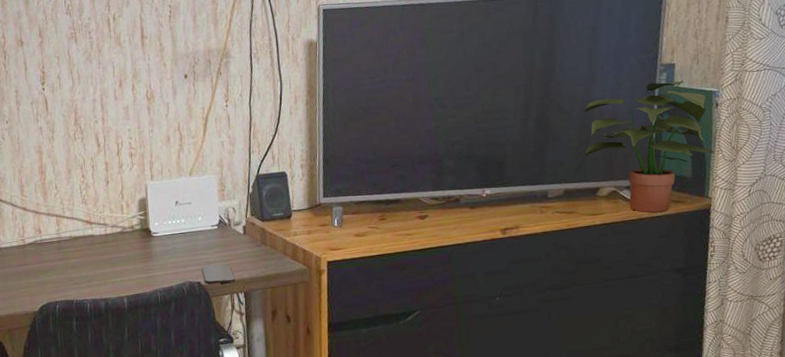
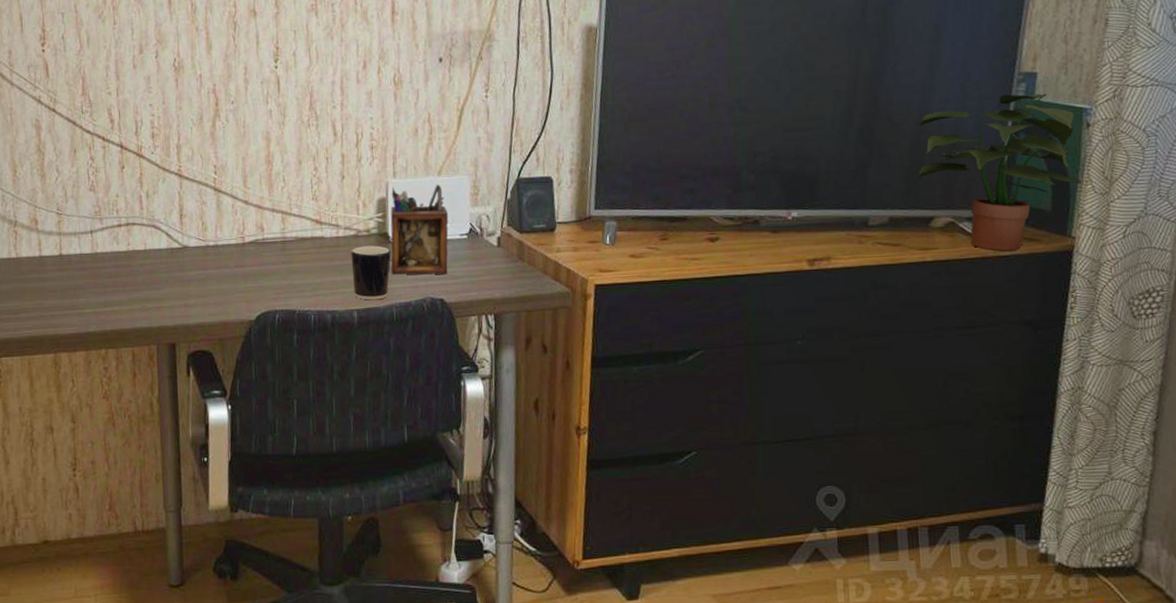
mug: none [118,239,153,288] -> present [351,245,391,301]
desk organizer: none [150,183,203,264] -> present [390,184,449,275]
smartphone: present [201,264,235,284] -> none [445,280,485,303]

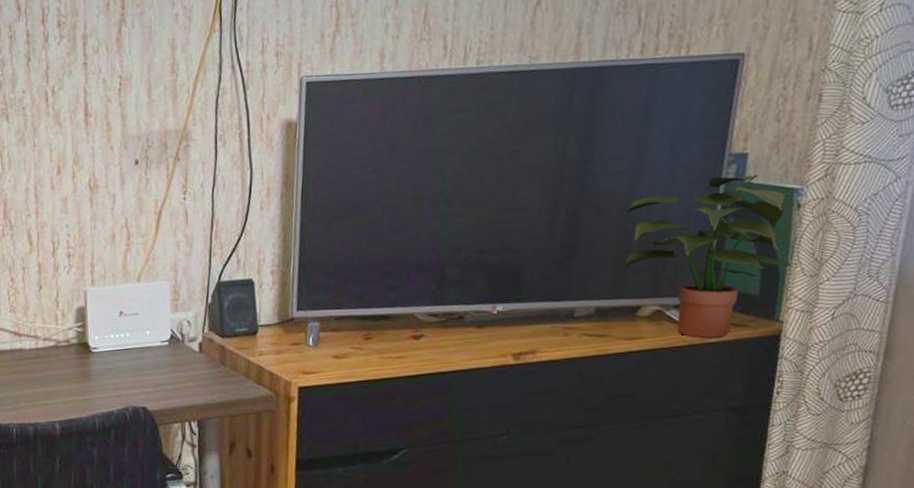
mug: present [351,245,391,301] -> none [51,355,92,412]
desk organizer: present [390,184,449,275] -> none [89,290,150,385]

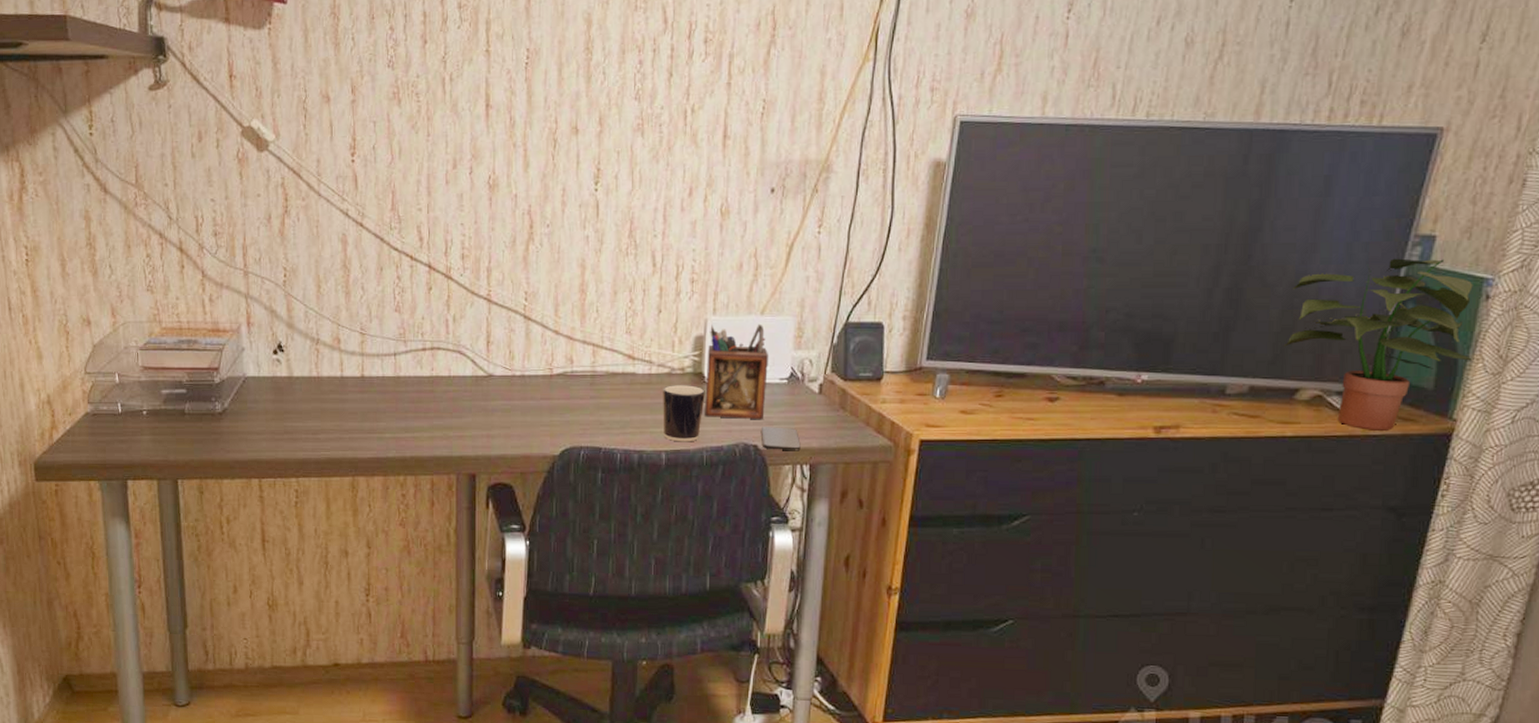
mug: none [51,355,92,412] -> present [663,385,705,442]
desk organizer: none [89,290,150,385] -> present [705,324,769,419]
smartphone: none [147,387,187,410] -> present [760,427,801,451]

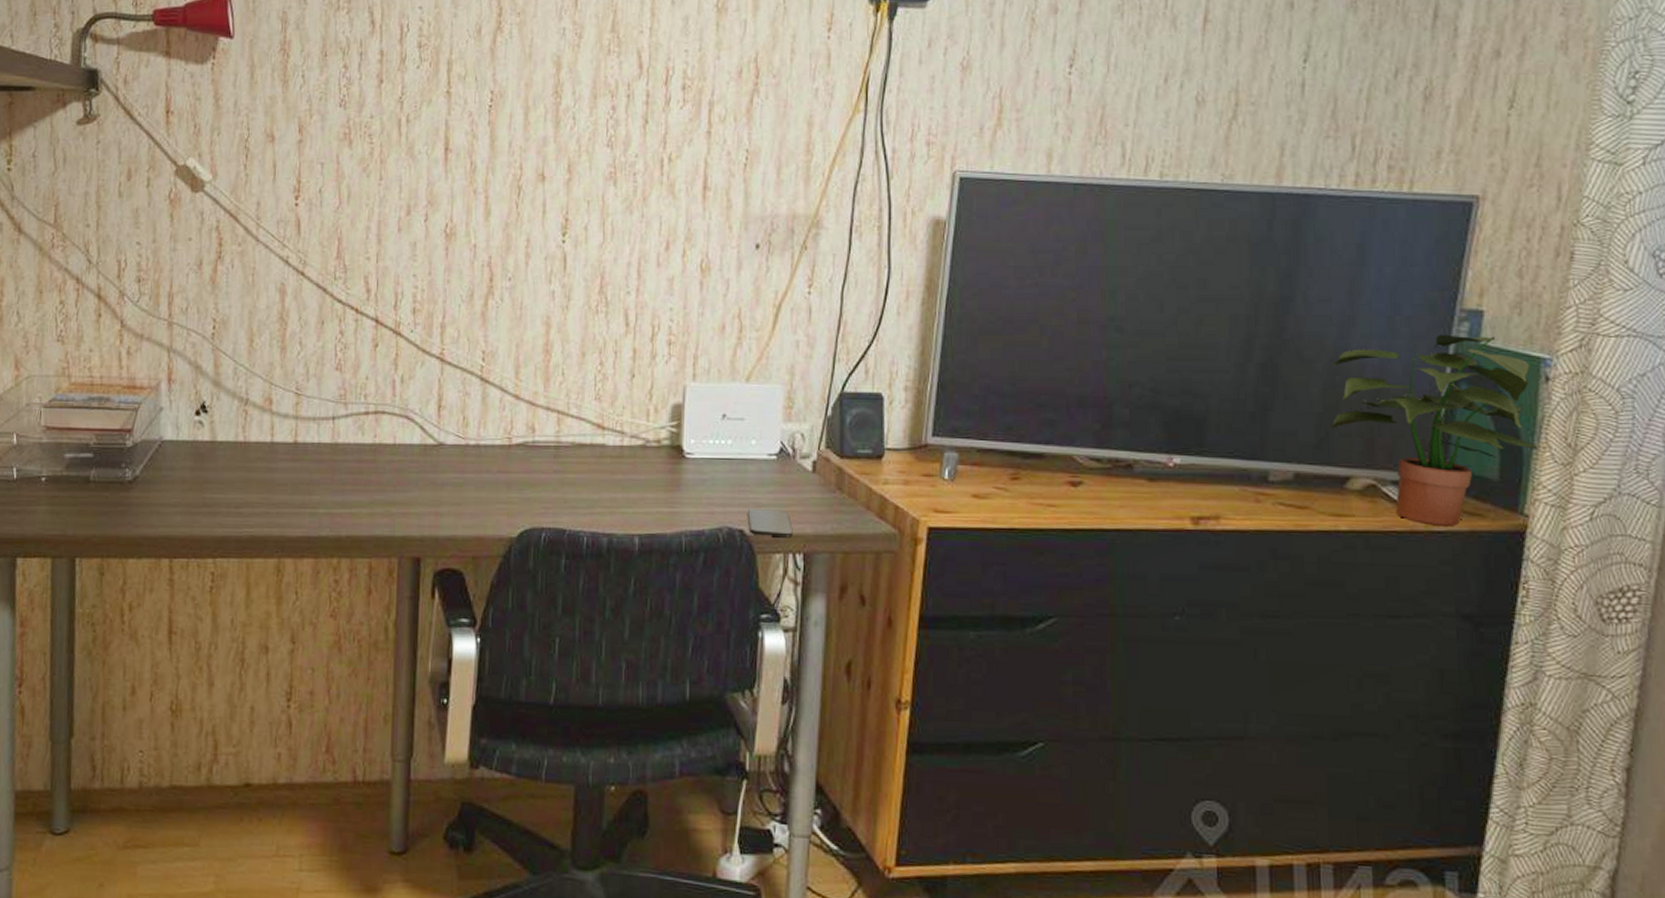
mug: present [663,385,705,442] -> none [636,459,684,525]
desk organizer: present [705,324,769,419] -> none [684,392,756,500]

